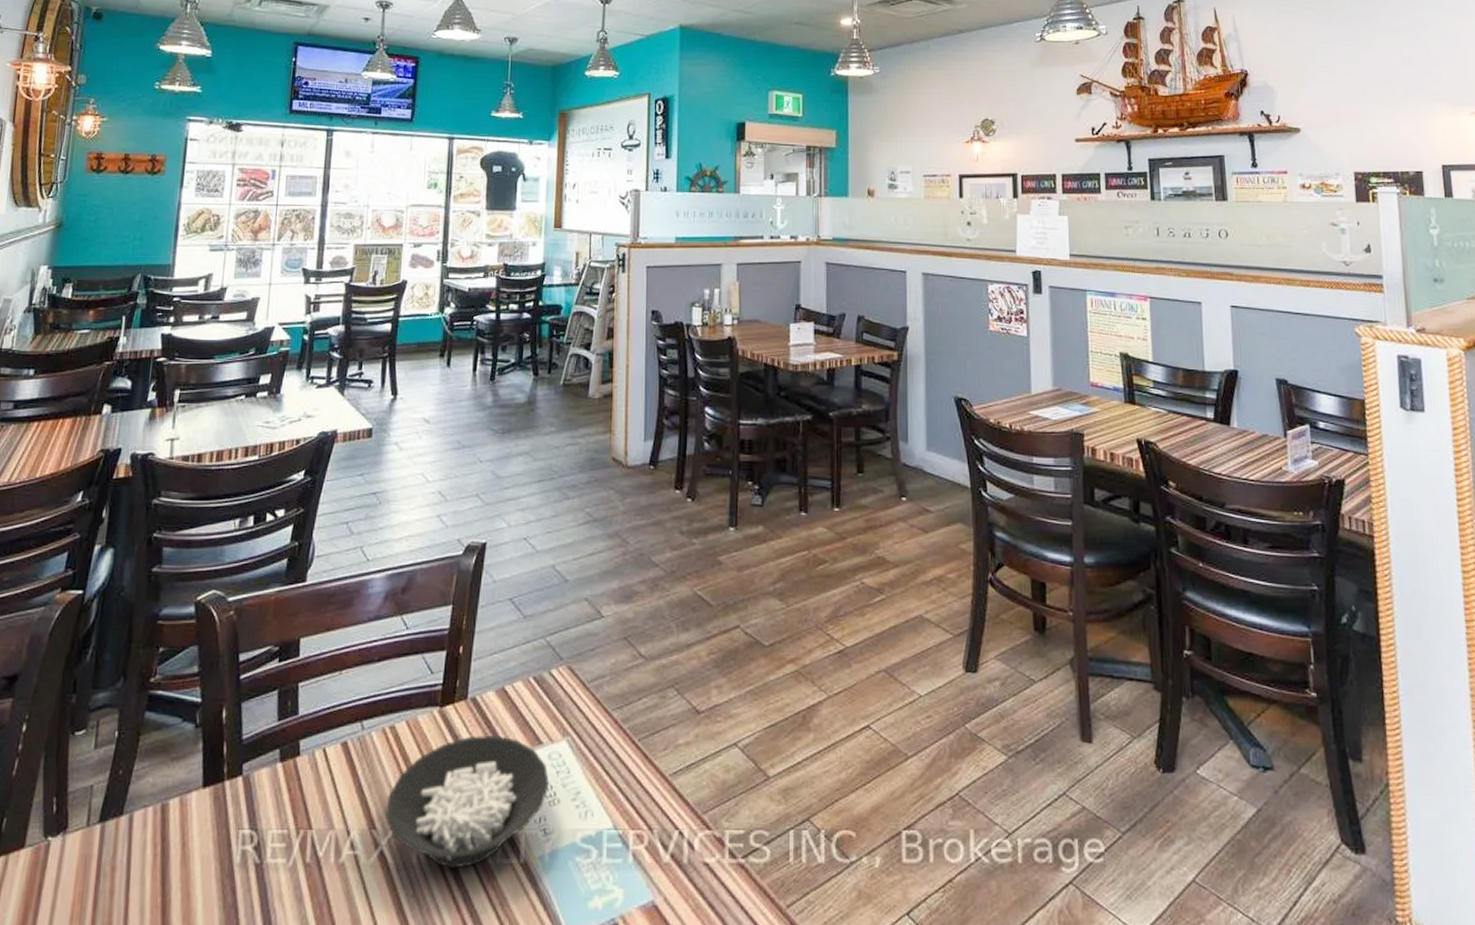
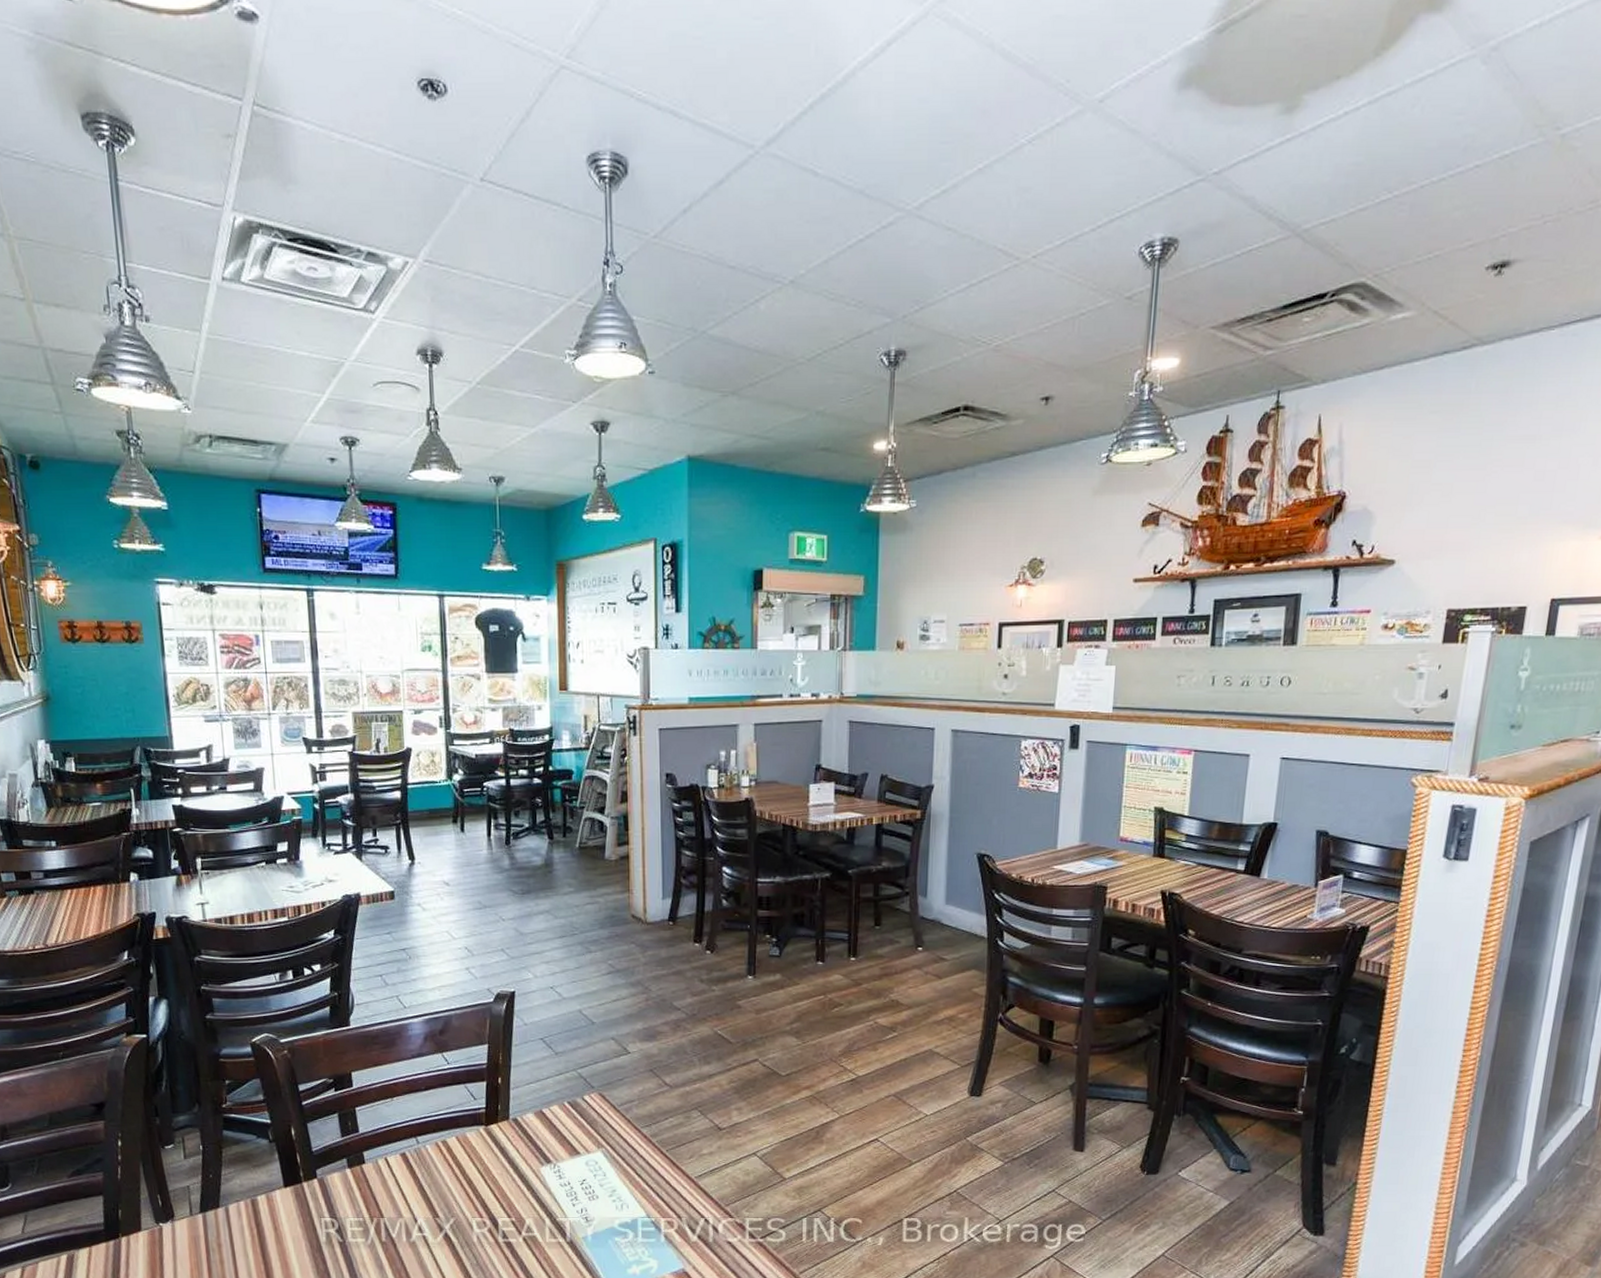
cereal bowl: present [385,736,549,867] -> none [446,1148,588,1245]

